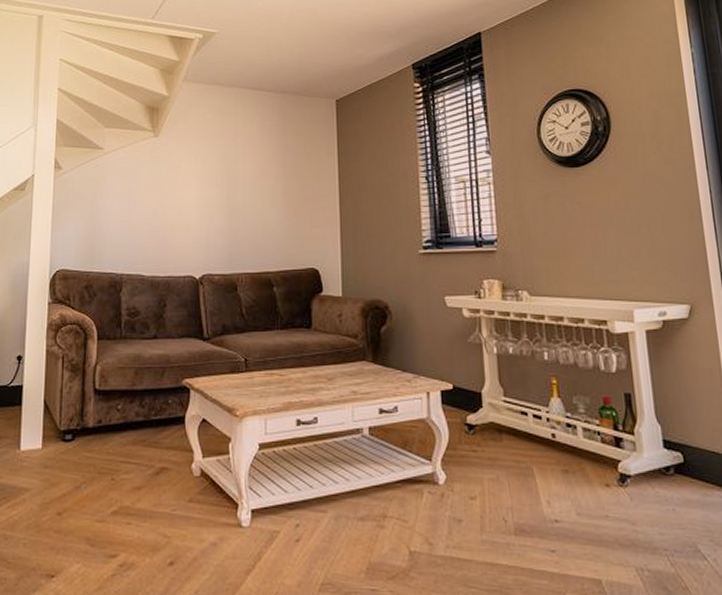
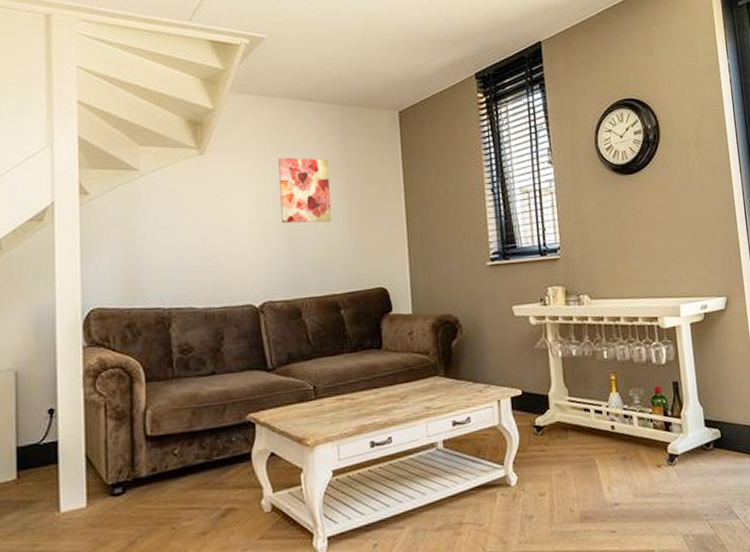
wall art: none [223,141,269,203] -> present [278,157,332,224]

